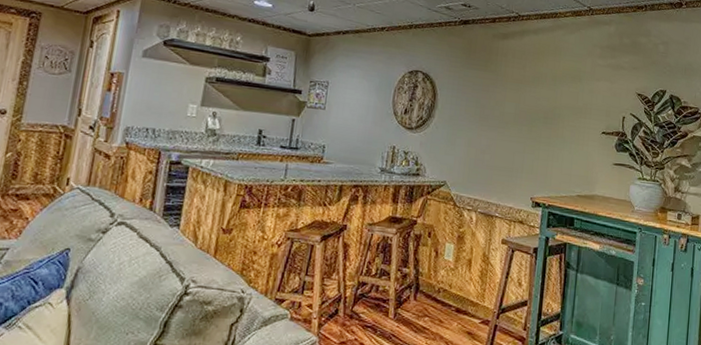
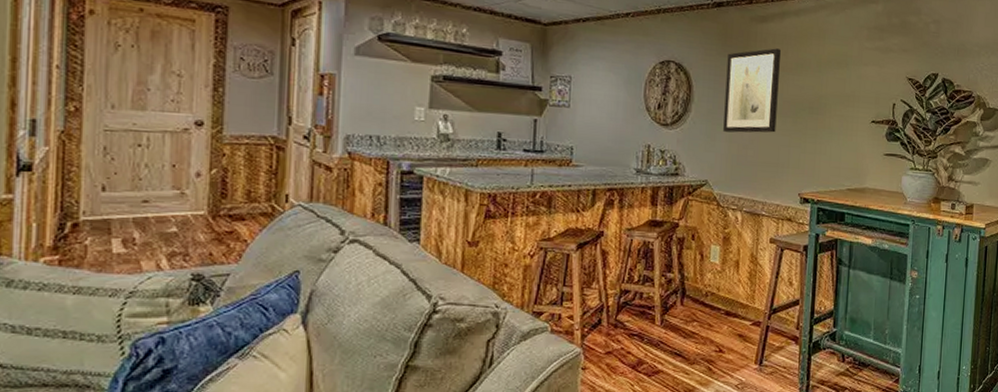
wall art: none [463,62,519,140] -> present [723,48,781,133]

